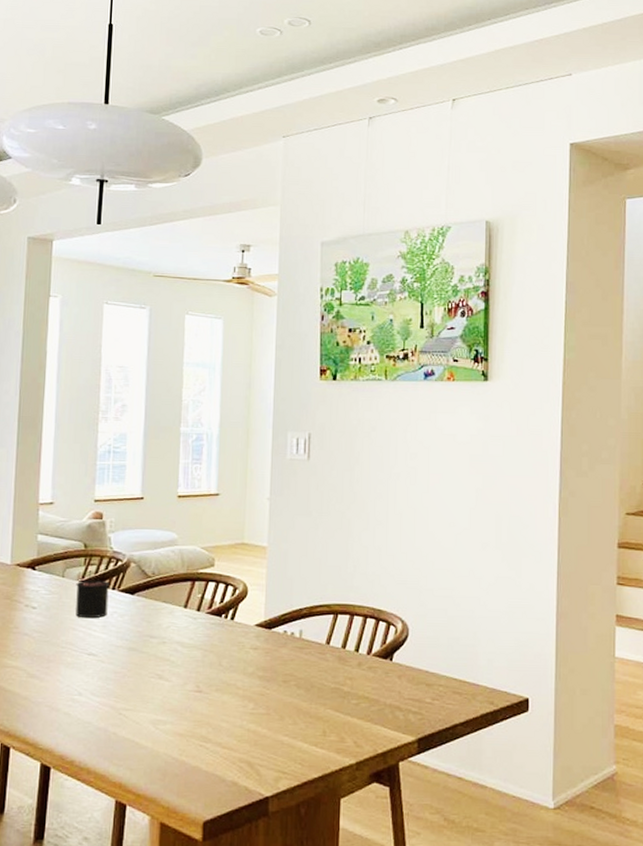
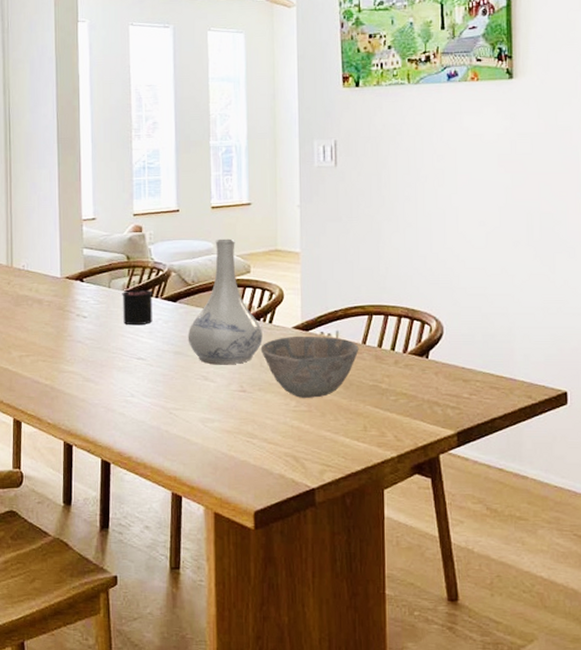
vase: none [144,529,223,663] -> present [188,238,263,365]
bowl: none [220,634,323,700] -> present [260,335,359,398]

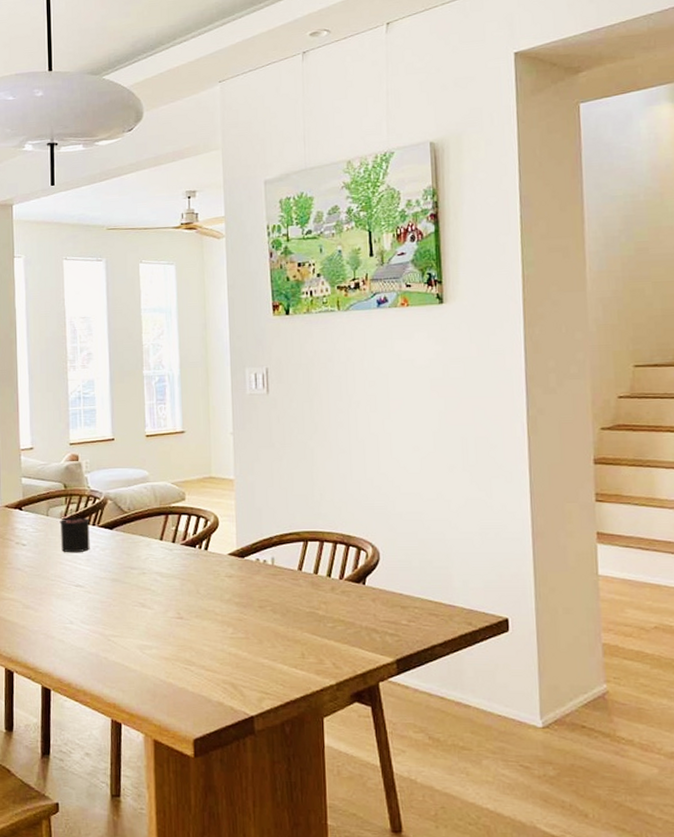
vase: present [188,238,263,365] -> none [124,466,199,592]
bowl: present [260,335,359,398] -> none [196,562,295,625]

